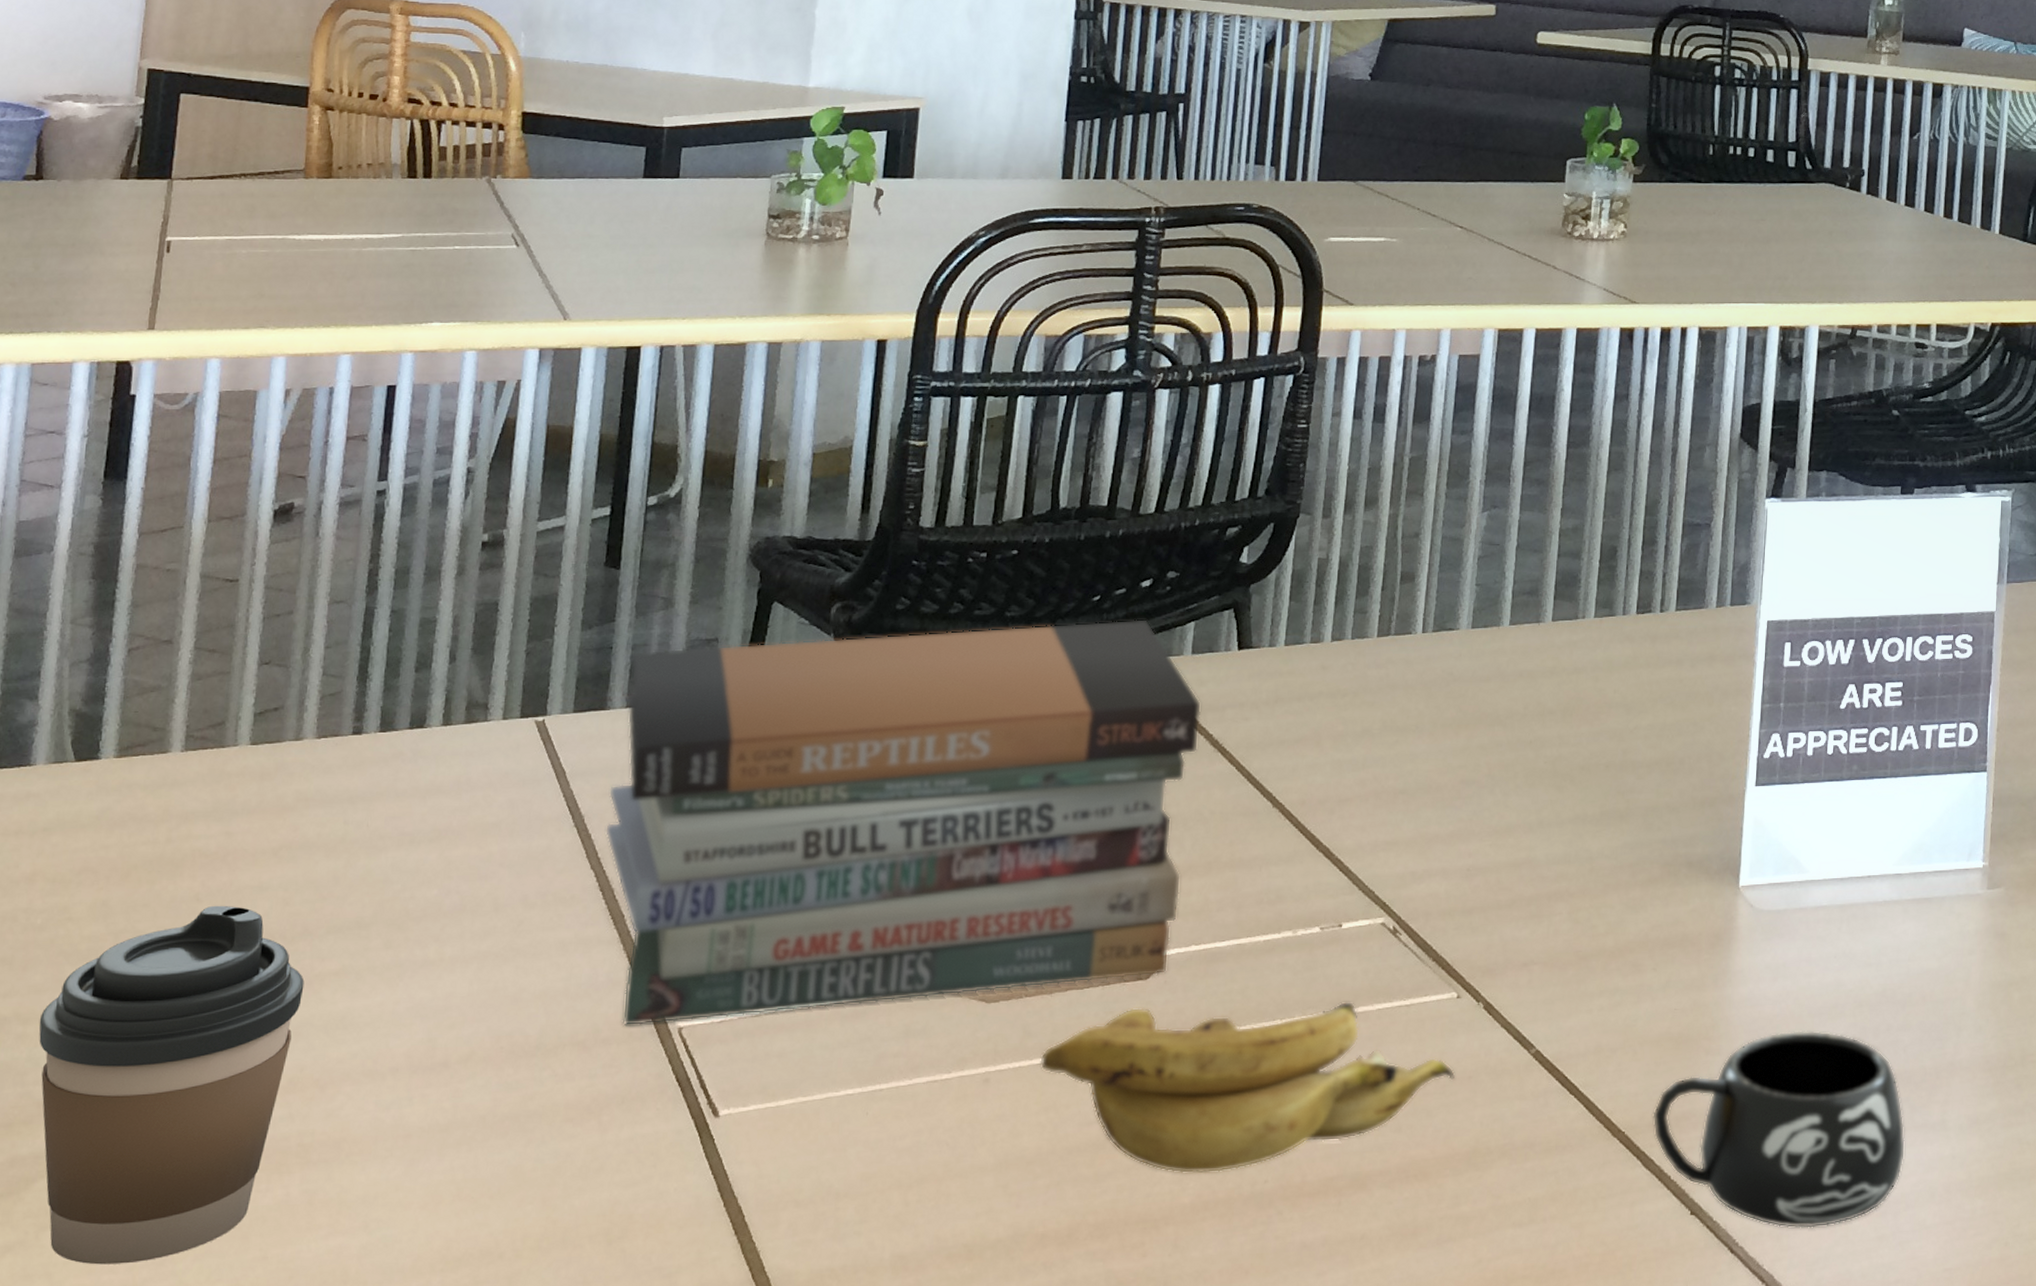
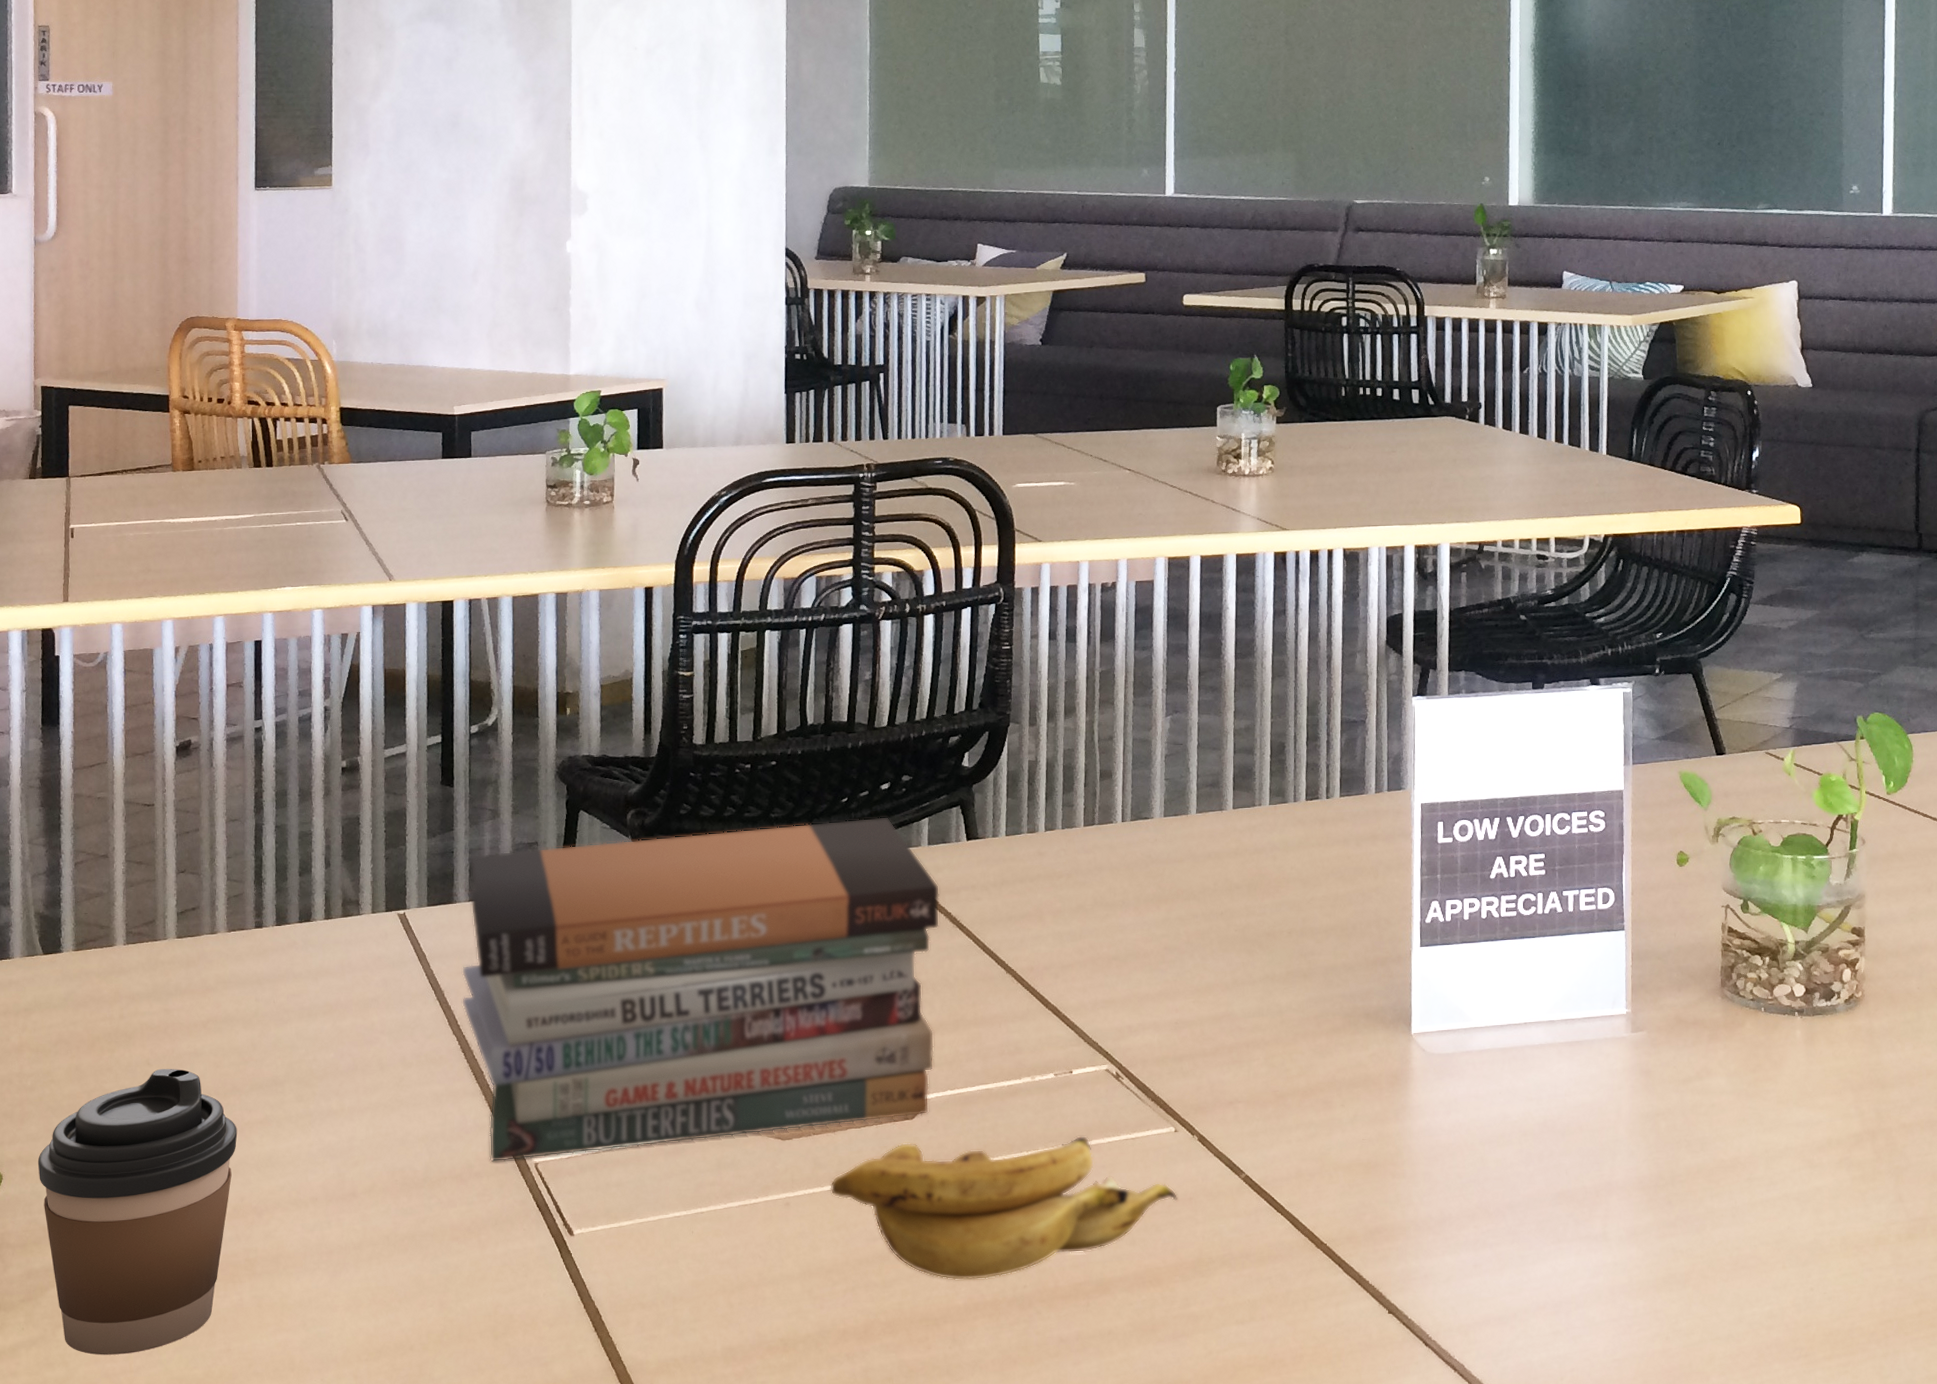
mug: present [1652,1030,1906,1229] -> none [1350,1156,1573,1325]

